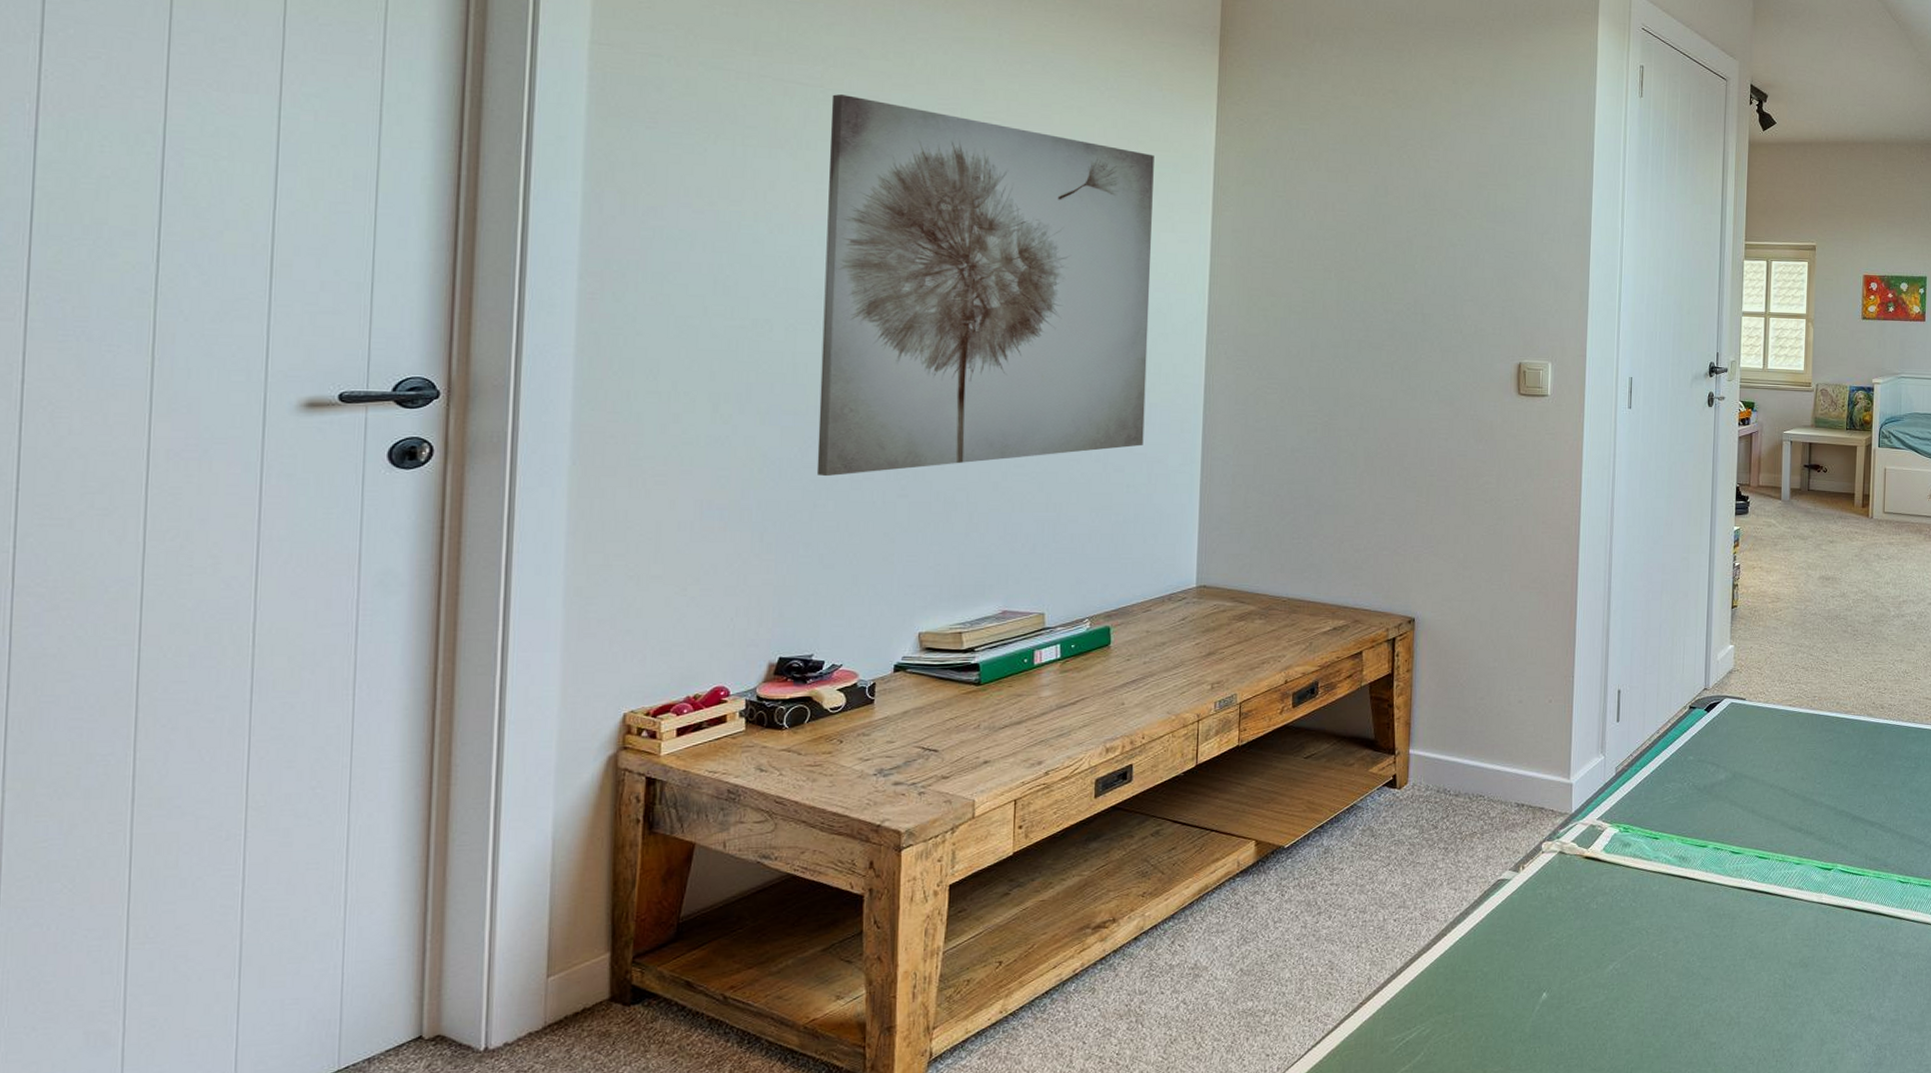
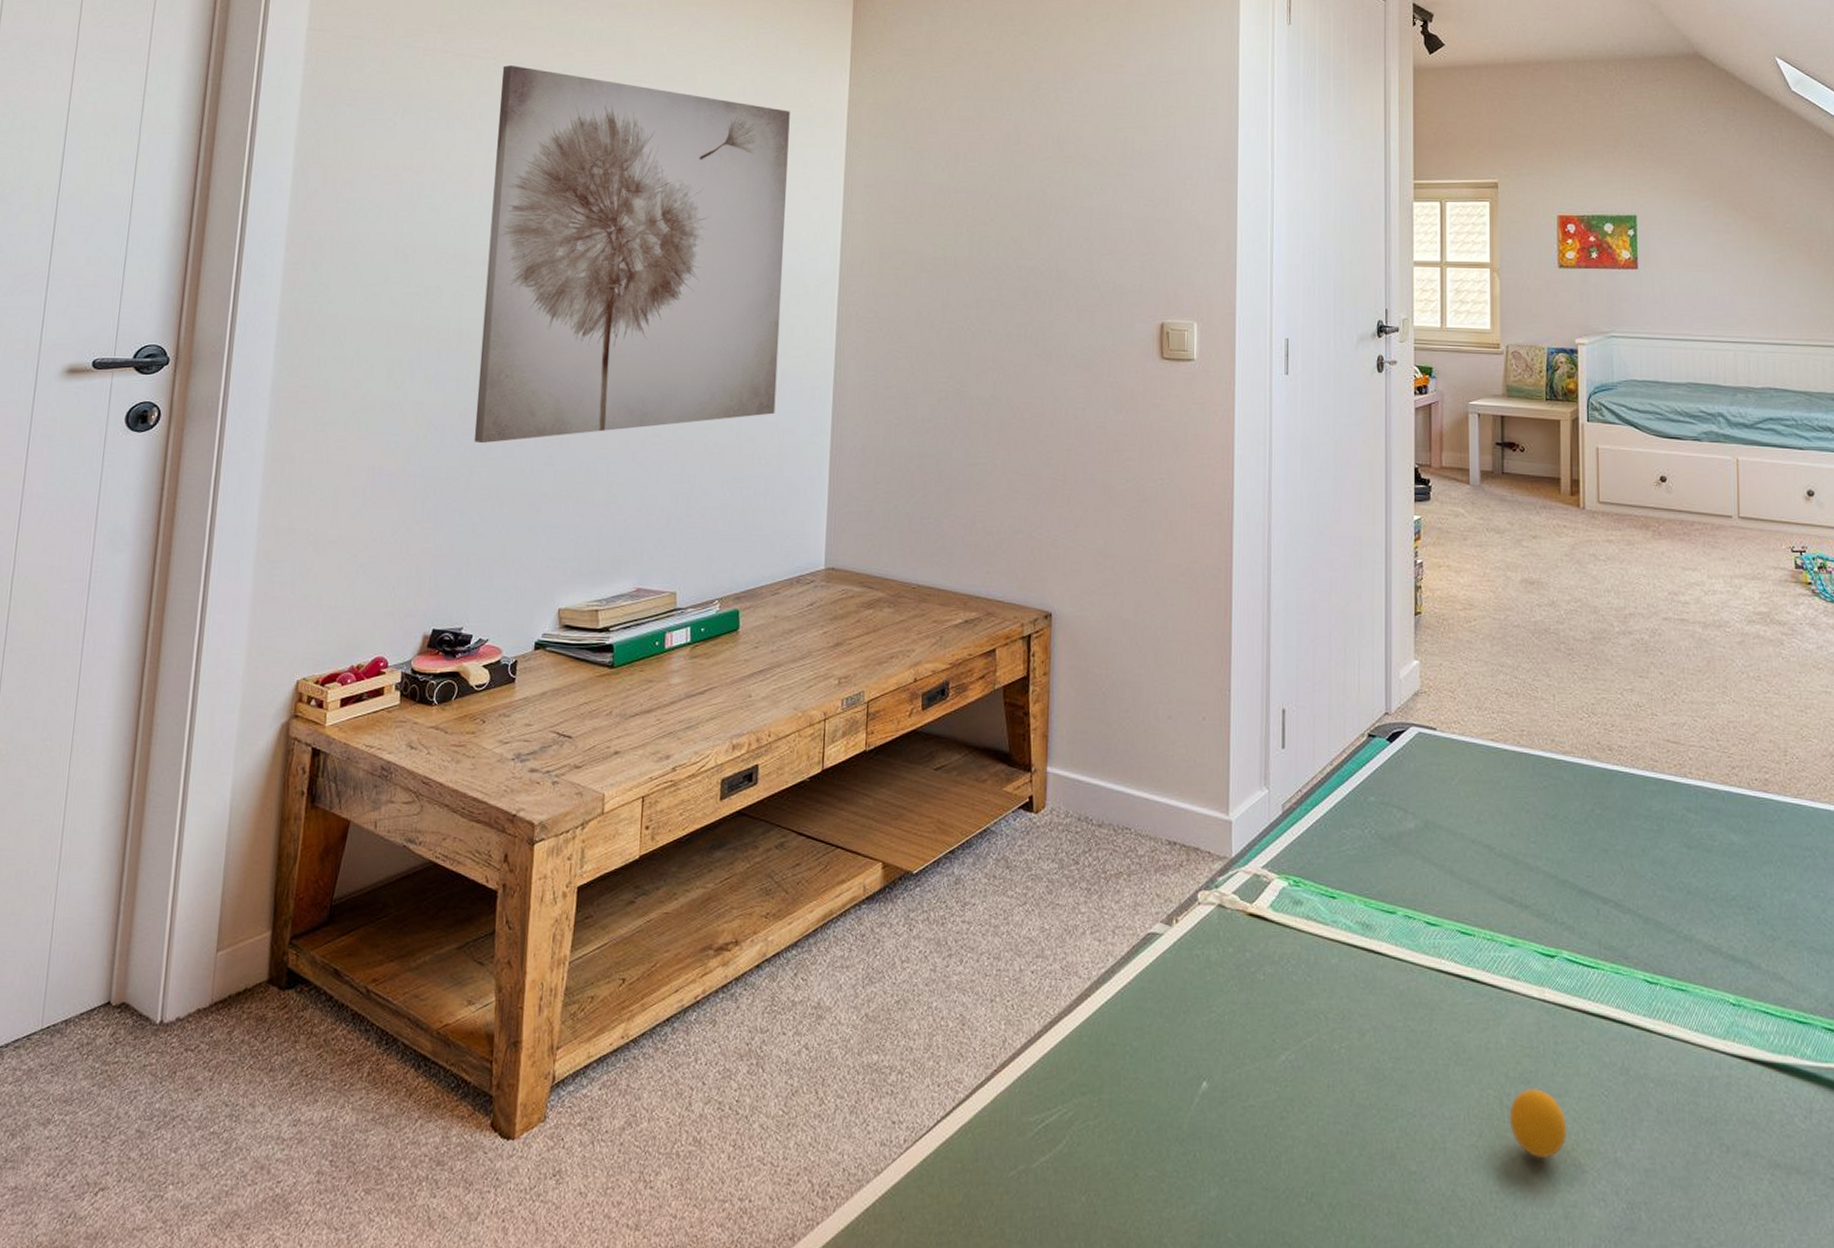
ping-pong ball: none [1790,970,1835,1022] -> present [1509,1088,1567,1159]

